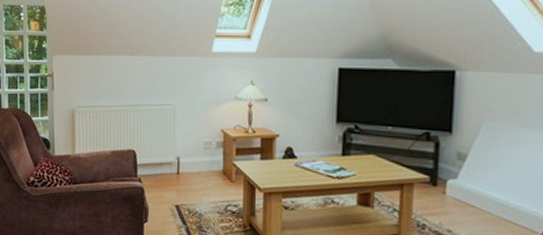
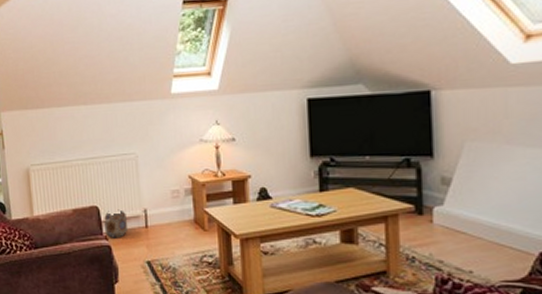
planter: none [139,155,160,182] -> present [104,209,127,238]

